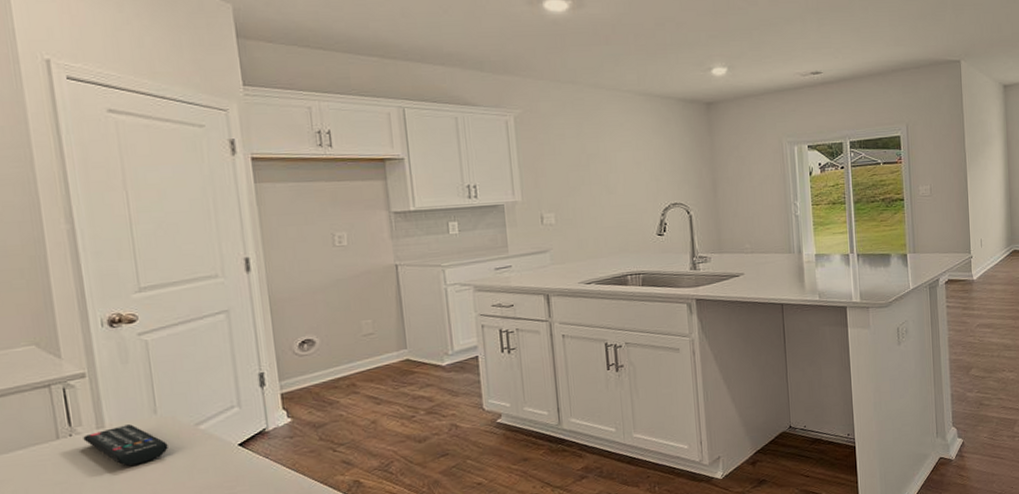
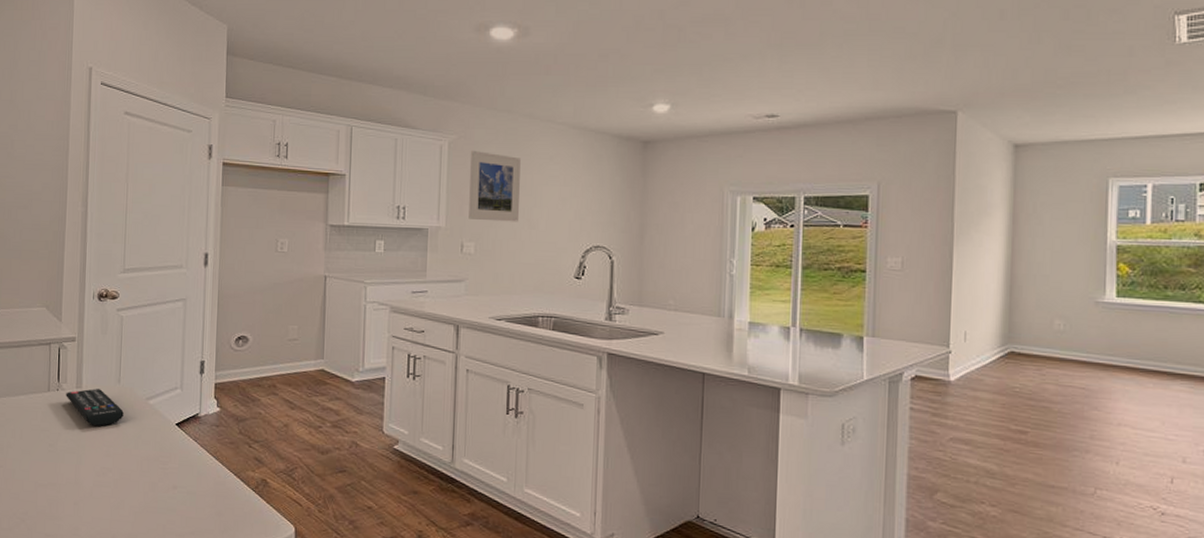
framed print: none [538,123,596,191] -> present [468,151,521,222]

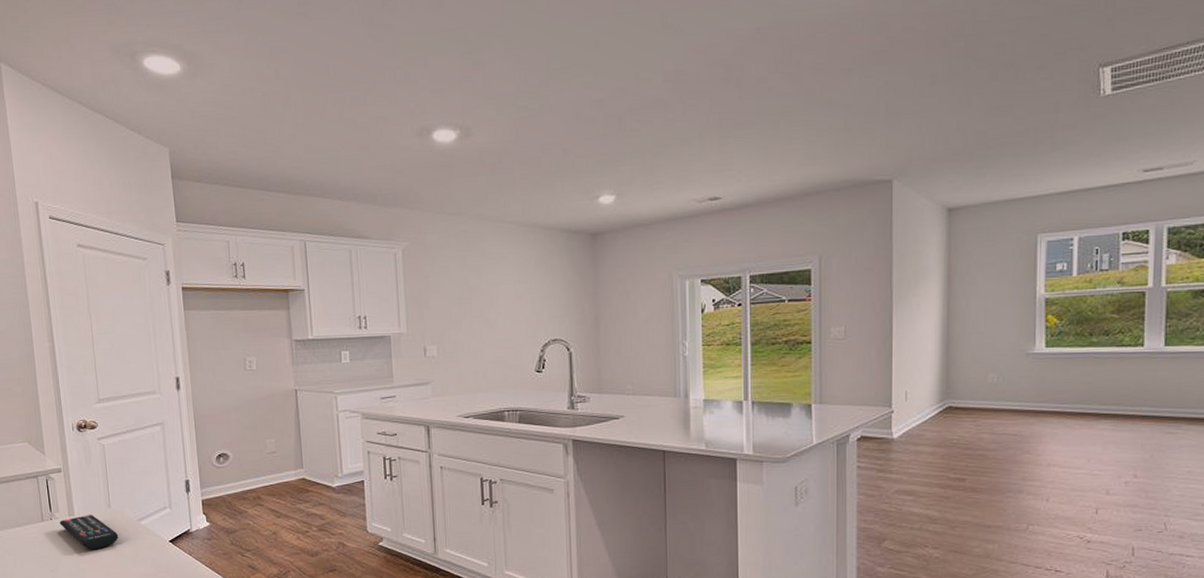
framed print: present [468,151,521,222] -> none [424,256,477,324]

